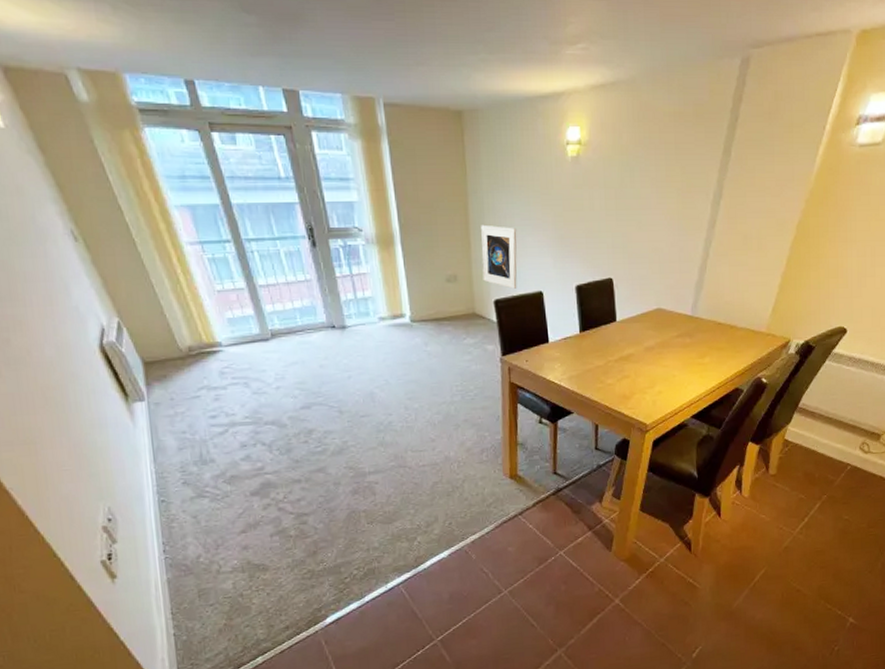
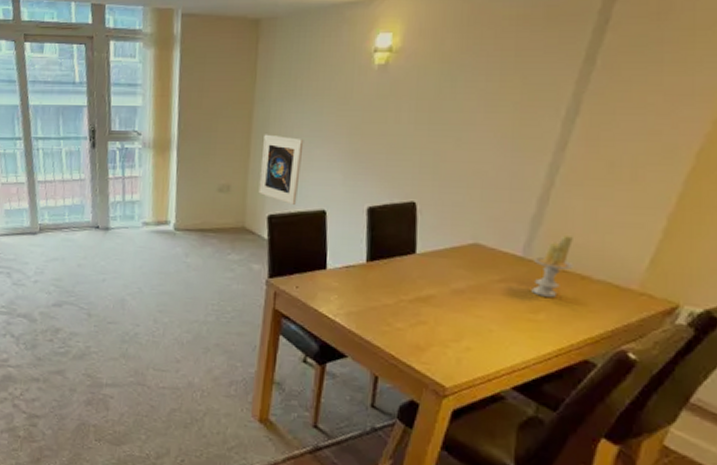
candle: none [699,295,725,345] -> present [531,234,574,297]

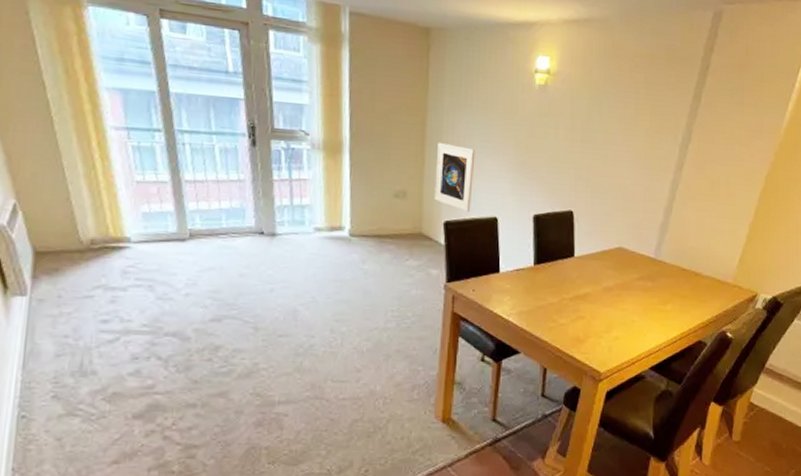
candle: present [531,234,574,297] -> none [661,239,690,291]

